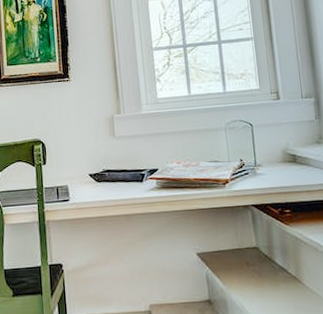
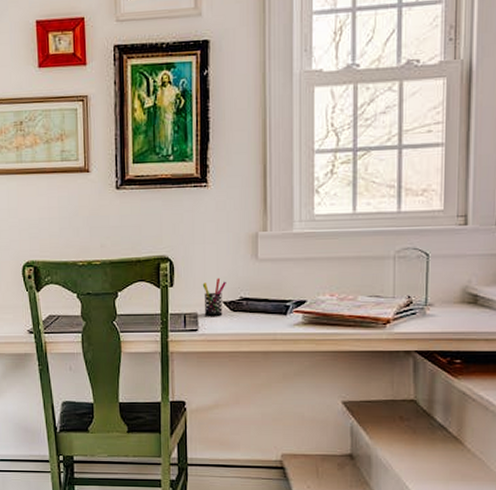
pen holder: none [70,155,90,188] -> present [202,278,226,316]

